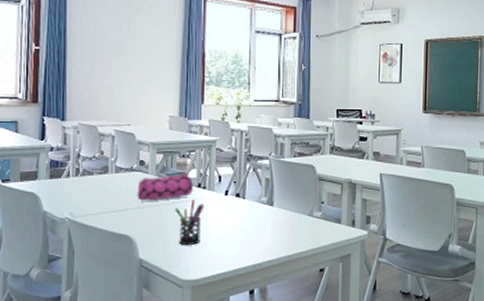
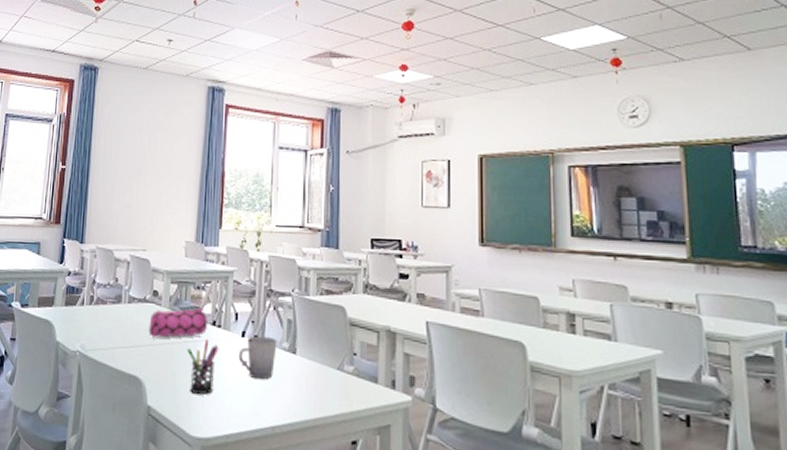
cup: none [222,193,257,229] -> present [238,336,277,380]

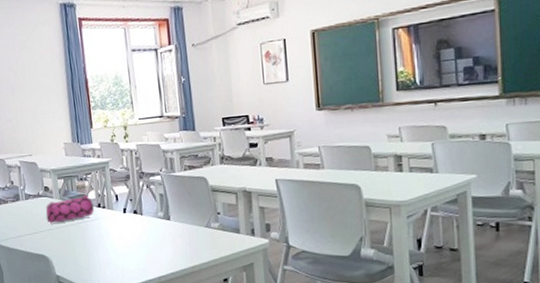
pen holder: present [187,339,219,395] -> none [81,219,107,261]
cup: present [238,336,277,380] -> none [123,209,154,244]

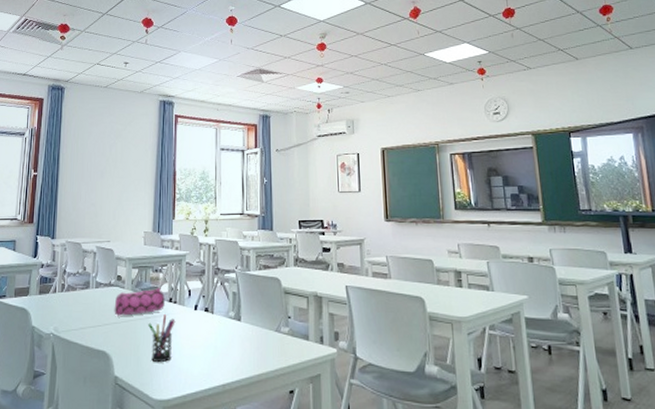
pen holder: none [81,219,107,261] -> present [148,314,176,362]

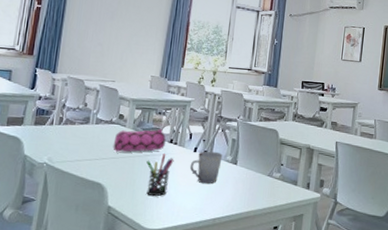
cup: none [192,308,225,346] -> present [189,151,223,184]

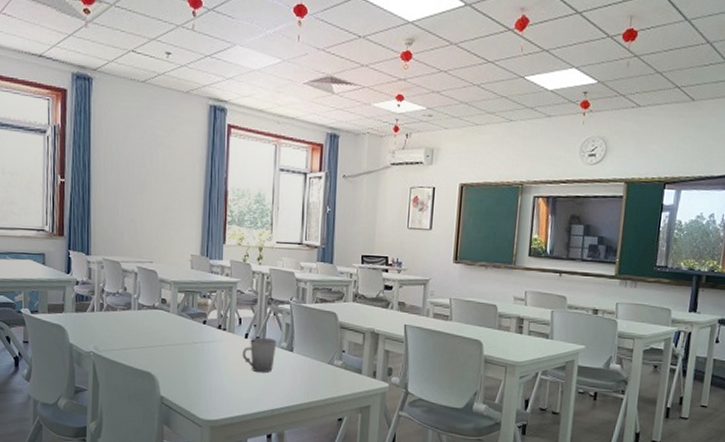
pencil case: present [113,128,166,152] -> none [158,313,213,340]
pen holder: present [146,154,174,196] -> none [195,341,225,386]

